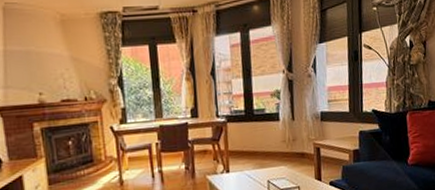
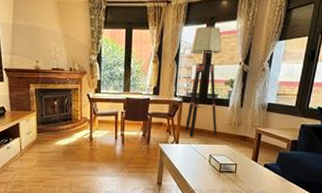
floor lamp: none [227,34,272,163] -> present [185,27,222,138]

